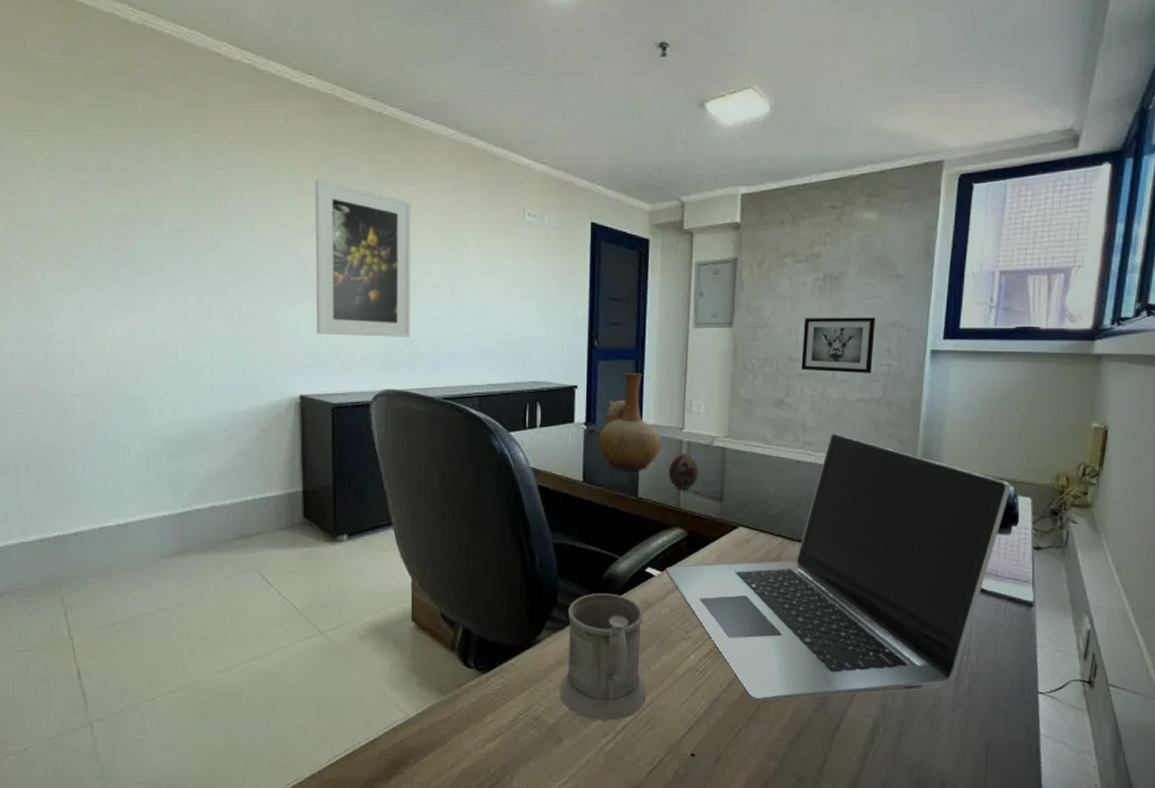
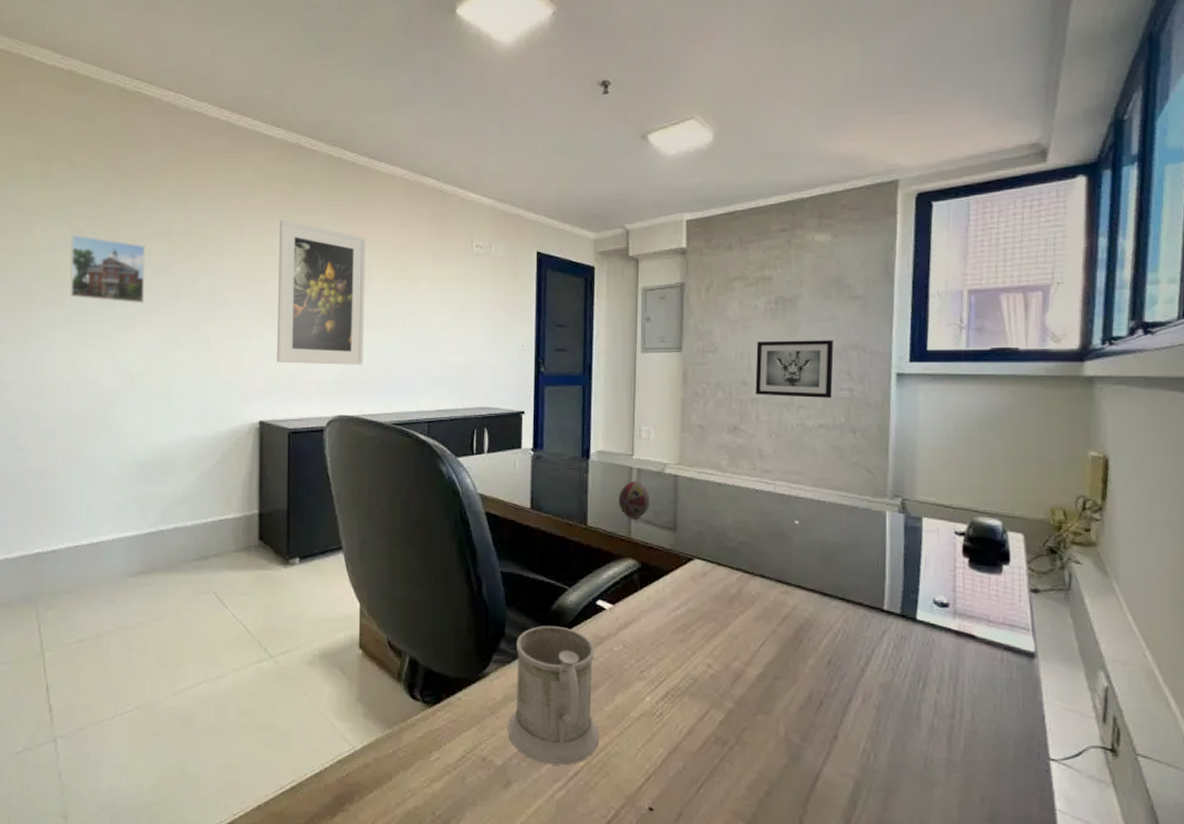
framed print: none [72,188,164,268] -> present [70,235,145,304]
vase: present [599,372,662,471] -> none [546,398,611,498]
laptop: present [665,433,1011,700] -> none [617,461,998,752]

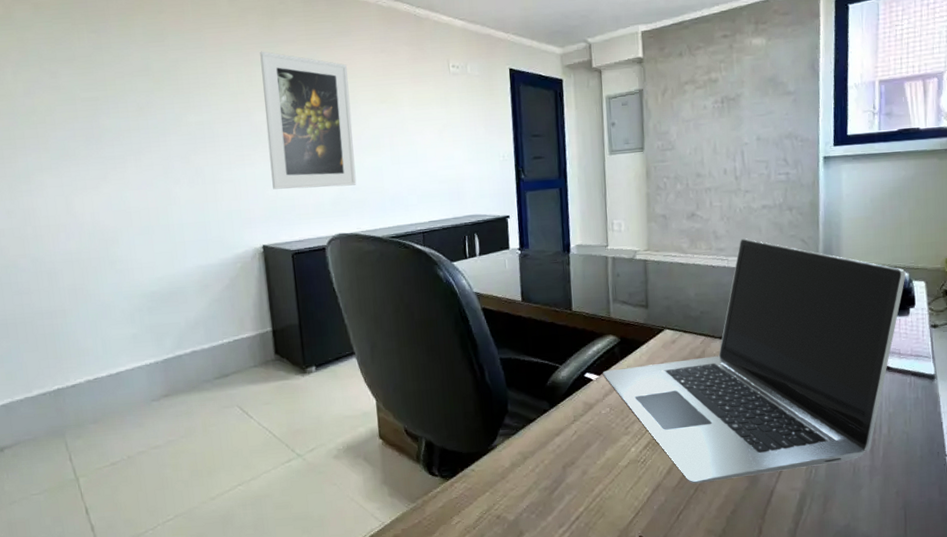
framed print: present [70,235,145,304] -> none [44,78,132,143]
mug: present [508,626,599,766] -> none [517,399,595,514]
laptop: none [617,461,998,752] -> present [602,238,906,484]
decorative egg: present [619,480,651,518] -> none [597,267,625,301]
wall art: present [755,340,834,399] -> none [707,131,772,185]

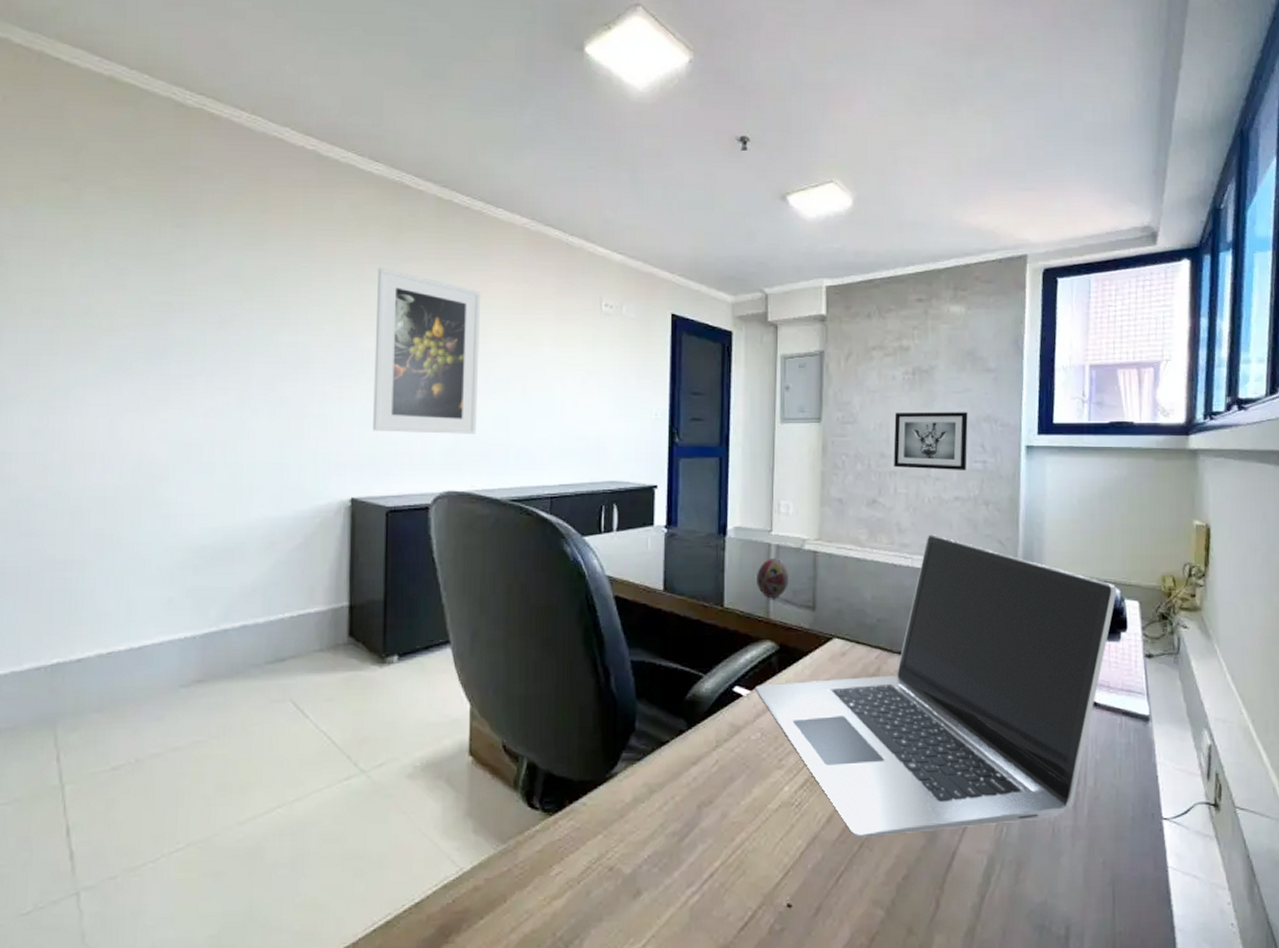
decorative egg: none [597,267,625,301] -> present [757,557,790,598]
wall art: none [707,131,772,185] -> present [893,412,968,471]

